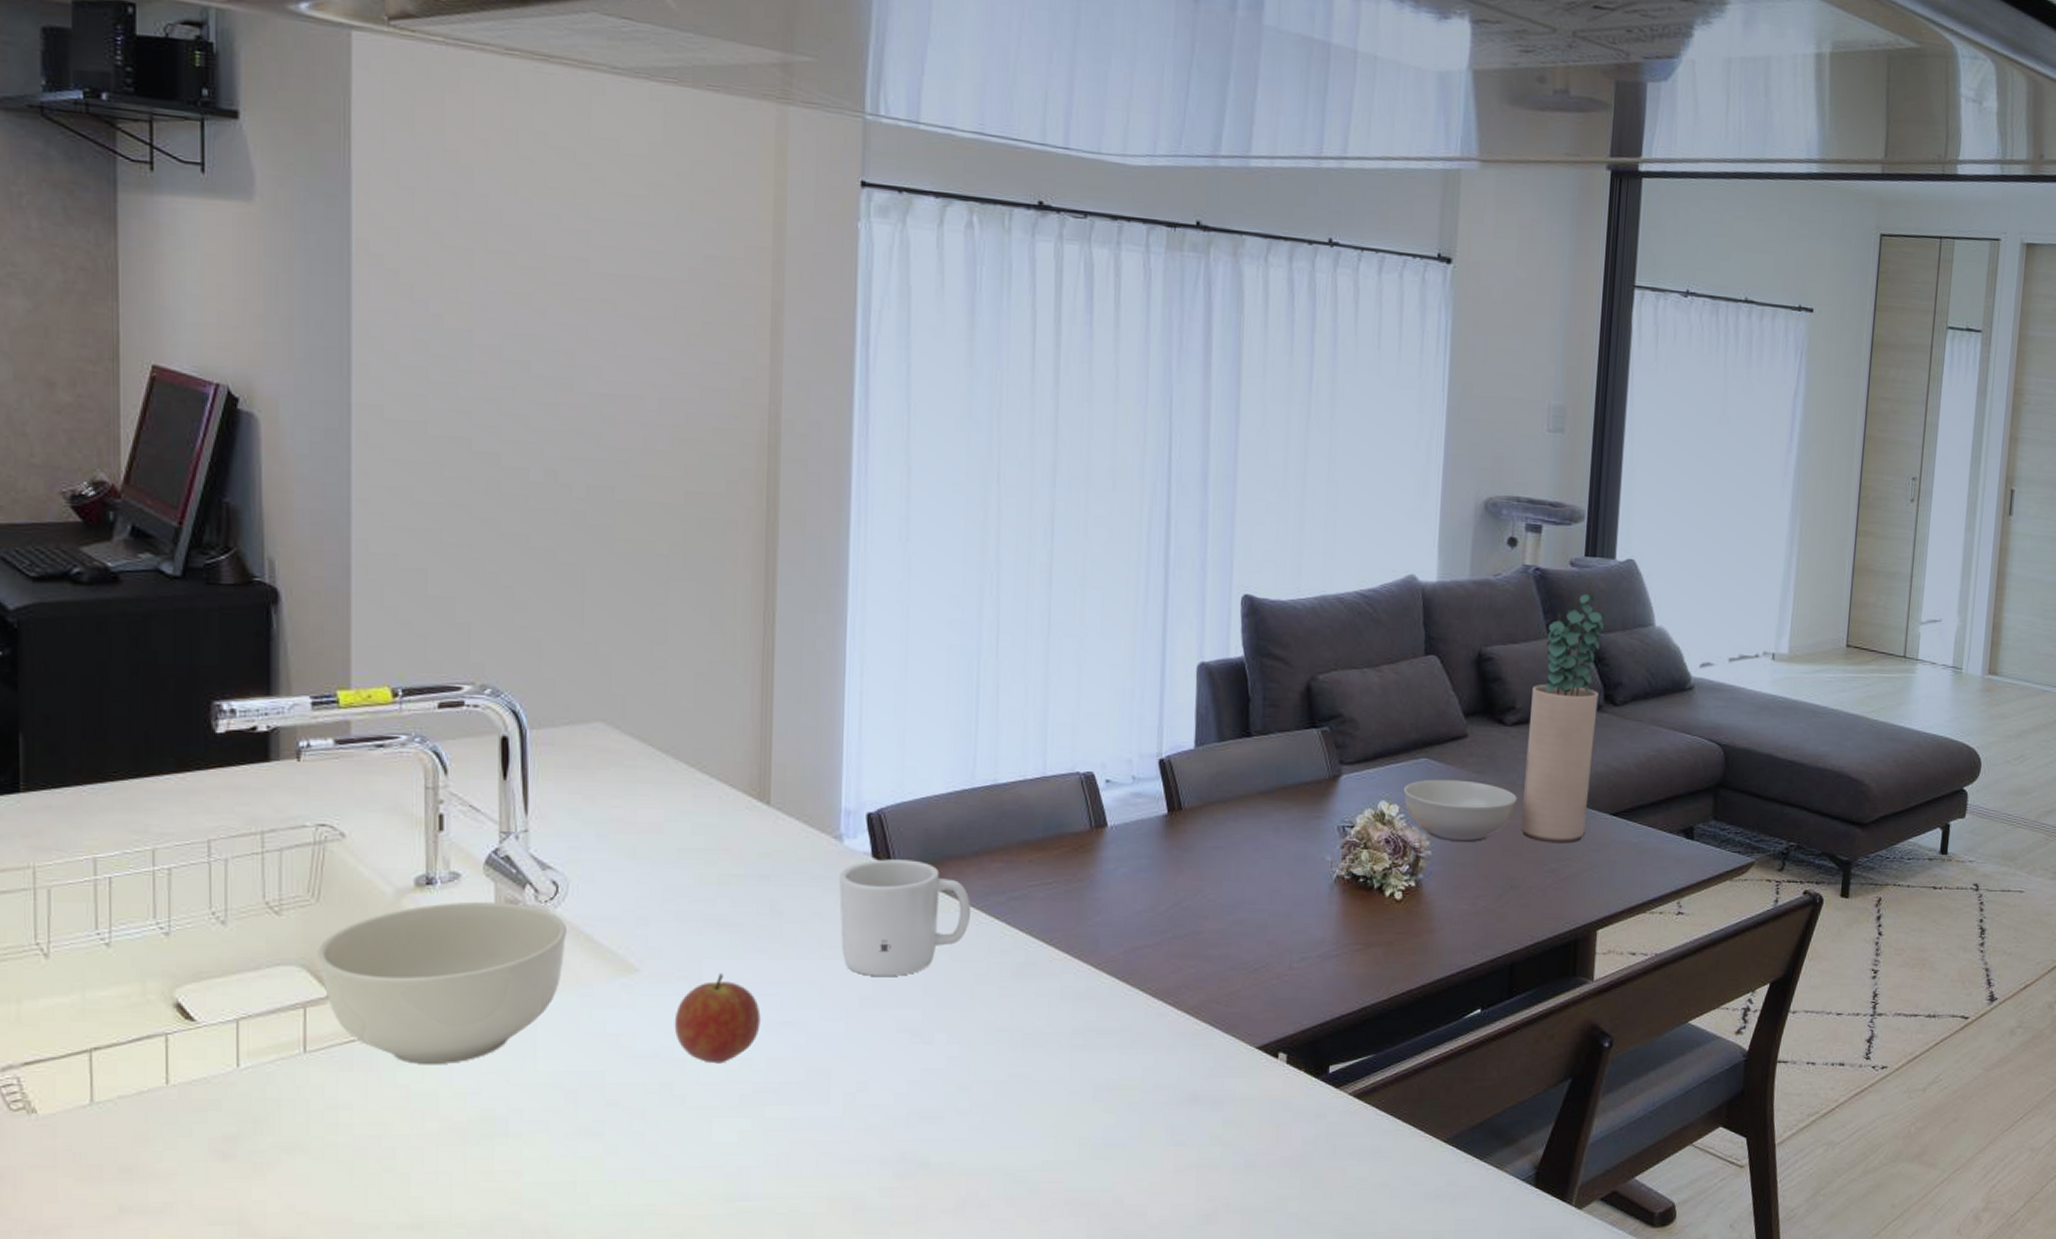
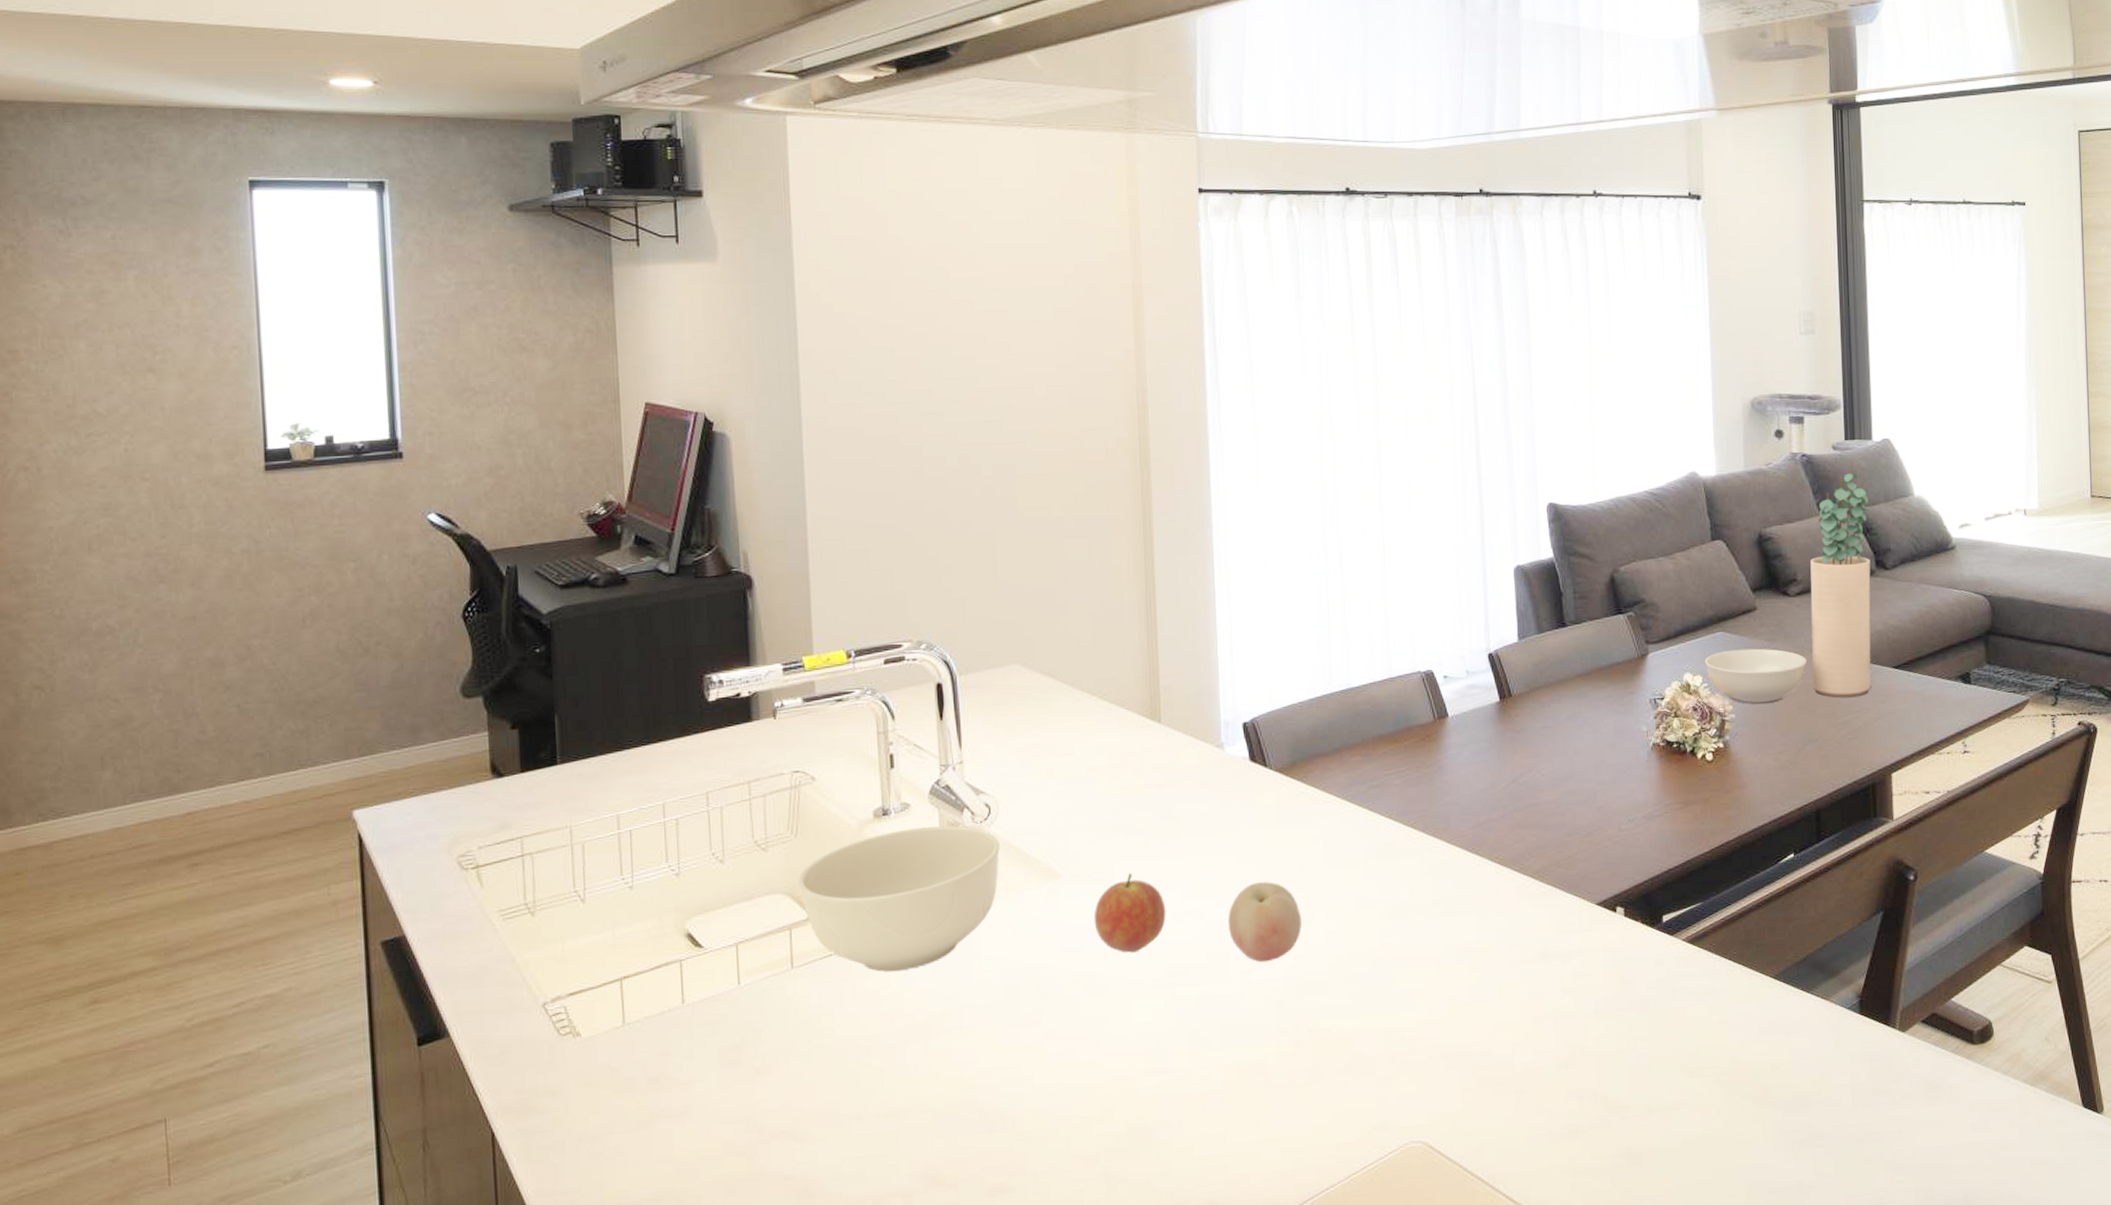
fruit: none [833,995,918,1085] -> present [1228,882,1302,963]
mug: present [839,859,970,976] -> none [1223,760,1337,866]

